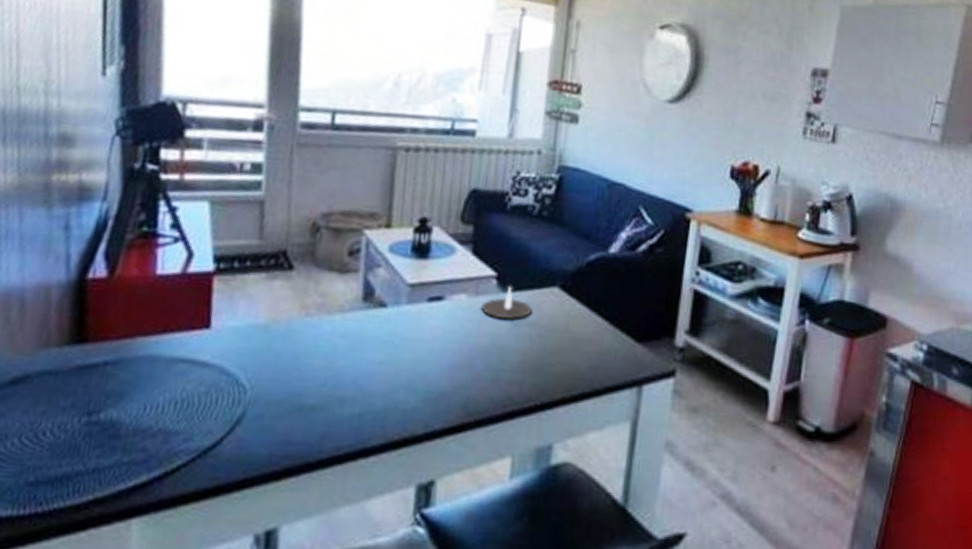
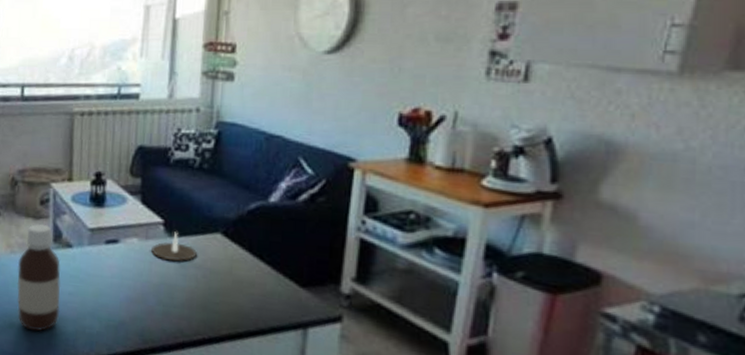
bottle: none [310,278,371,412] -> present [17,223,61,331]

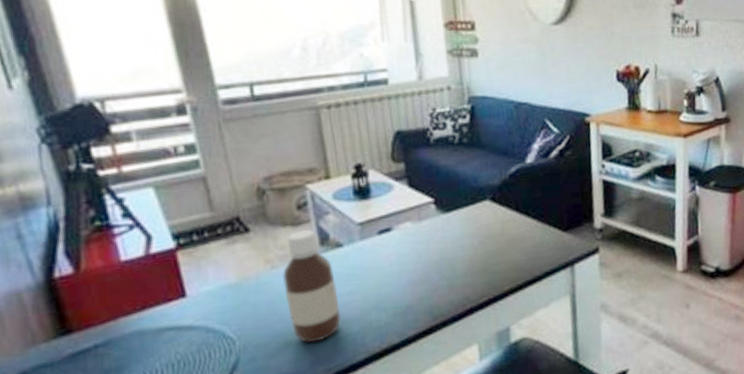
candle: present [150,231,197,261] -> none [425,207,470,237]

